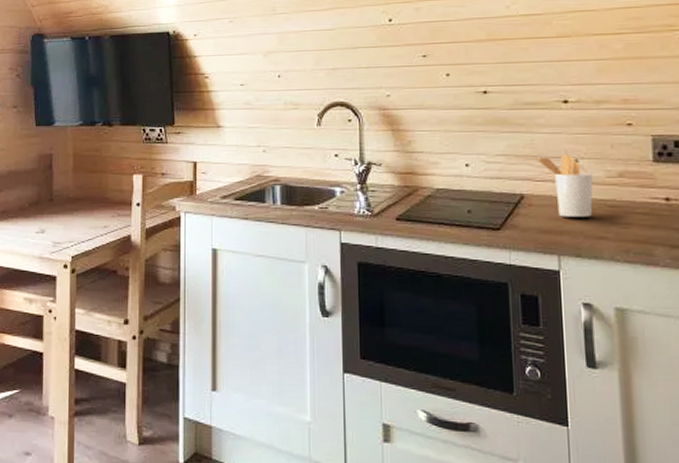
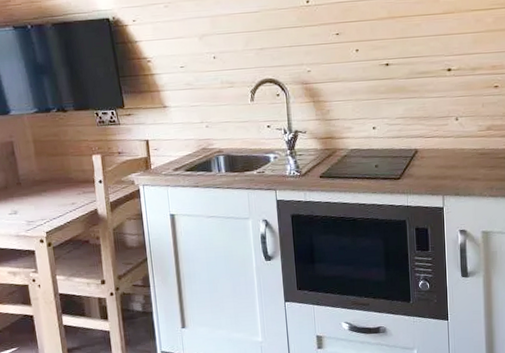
utensil holder: present [535,154,593,217] -> none [426,114,469,165]

